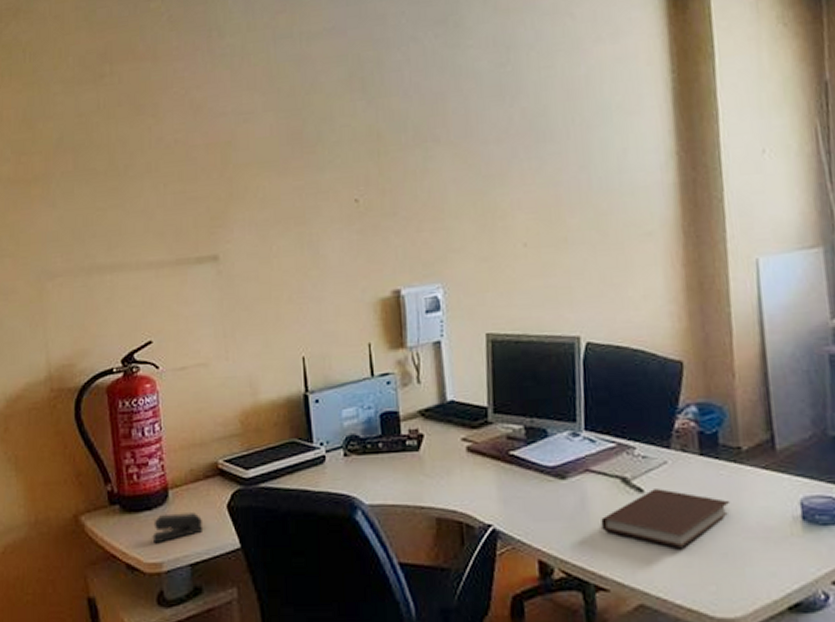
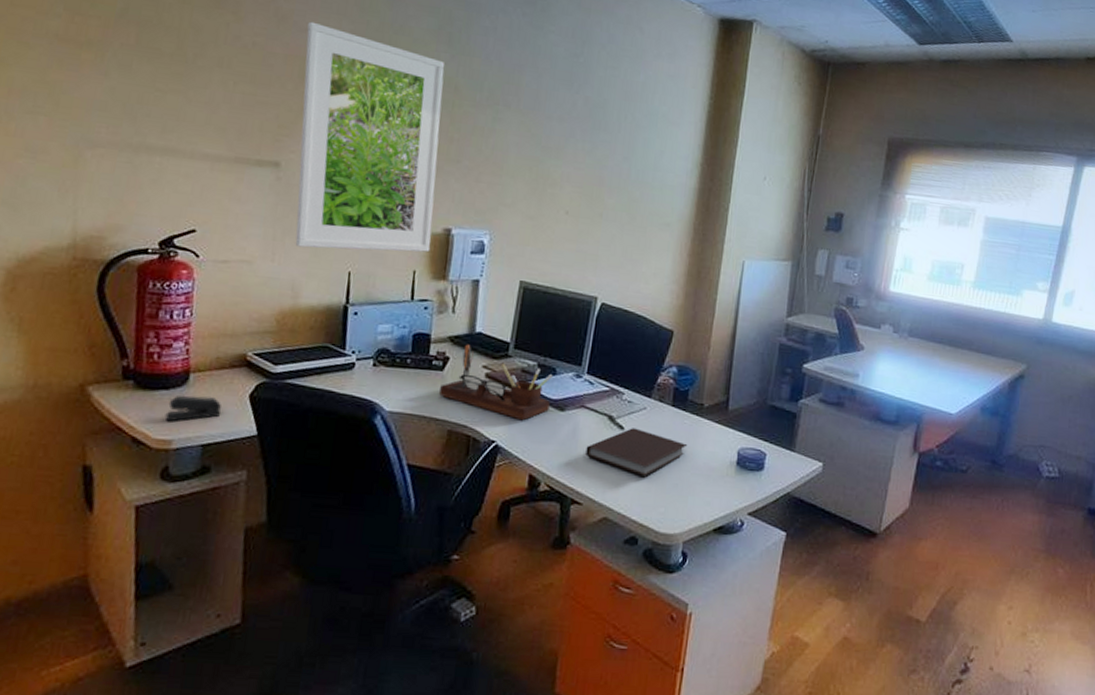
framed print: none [222,104,382,340] -> present [295,21,445,253]
desk organizer: none [419,416,548,497] -> present [439,344,553,421]

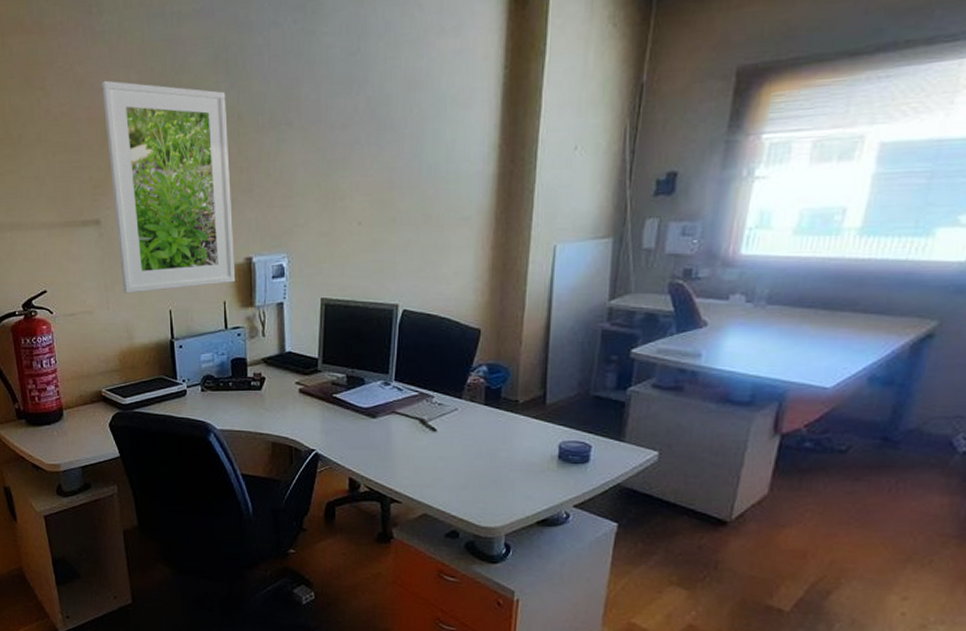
stapler: present [164,395,221,422] -> none [51,428,90,450]
desk organizer: present [439,344,553,421] -> none [261,364,362,430]
notebook: present [585,428,688,478] -> none [400,429,504,476]

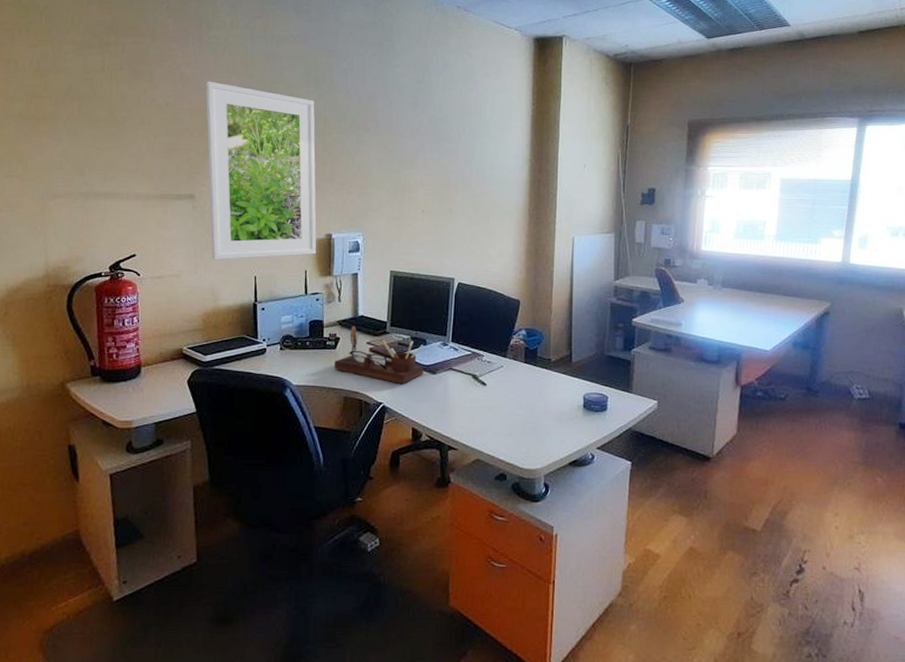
desk organizer: none [261,364,362,430] -> present [334,326,424,385]

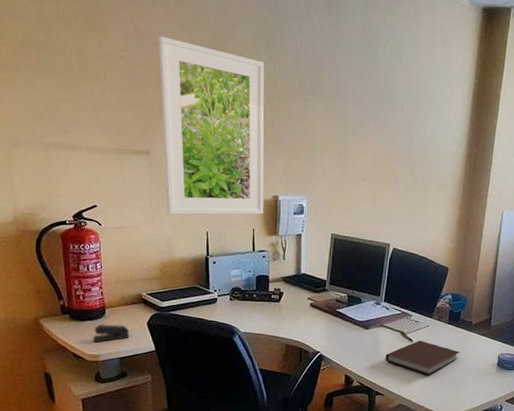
stapler: none [125,385,167,407] -> present [93,324,129,343]
desk organizer: present [334,326,424,385] -> none [278,282,359,337]
notebook: none [457,383,541,424] -> present [385,340,460,376]

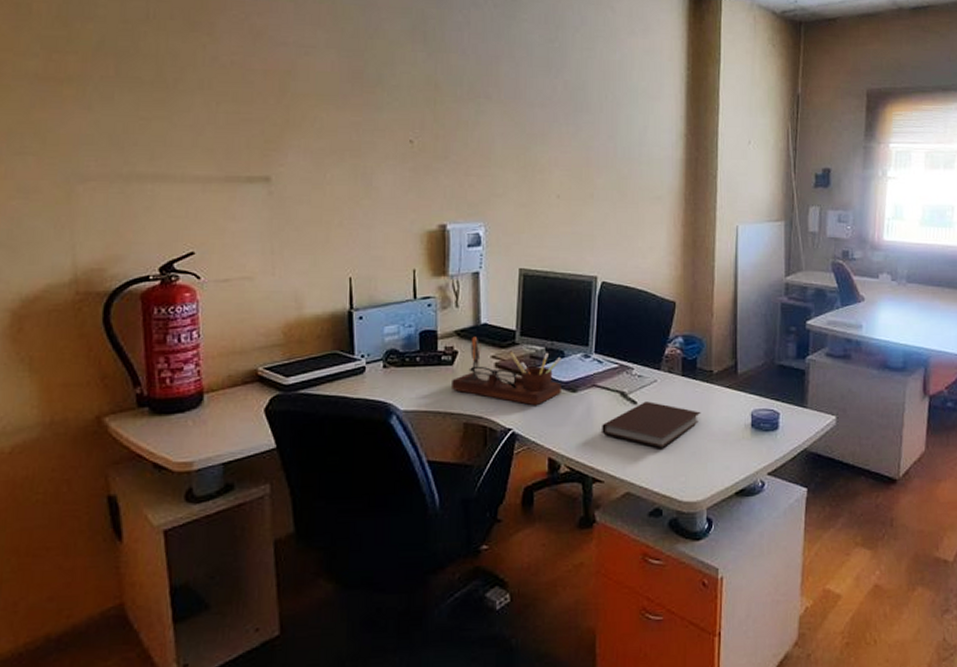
stapler: present [93,324,129,343] -> none [183,415,238,444]
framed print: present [158,36,265,215] -> none [283,35,428,258]
desk organizer: none [278,282,359,337] -> present [452,336,562,406]

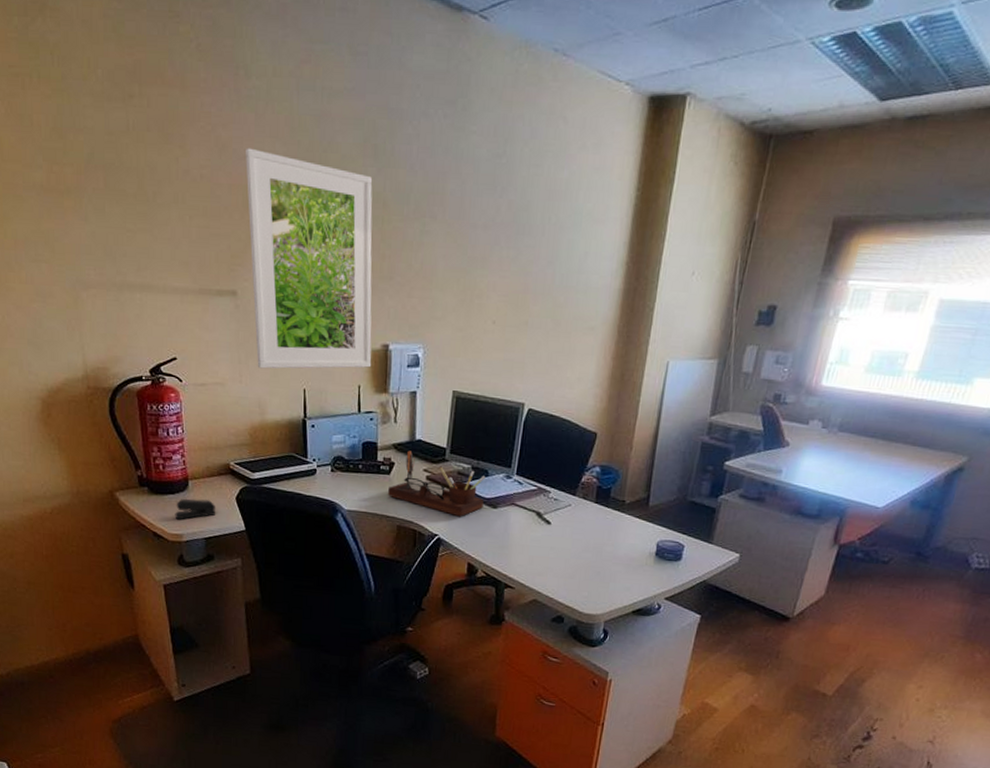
stapler: none [183,415,238,444] -> present [175,498,215,520]
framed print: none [283,35,428,258] -> present [245,147,373,369]
notebook: present [602,401,701,449] -> none [516,523,610,566]

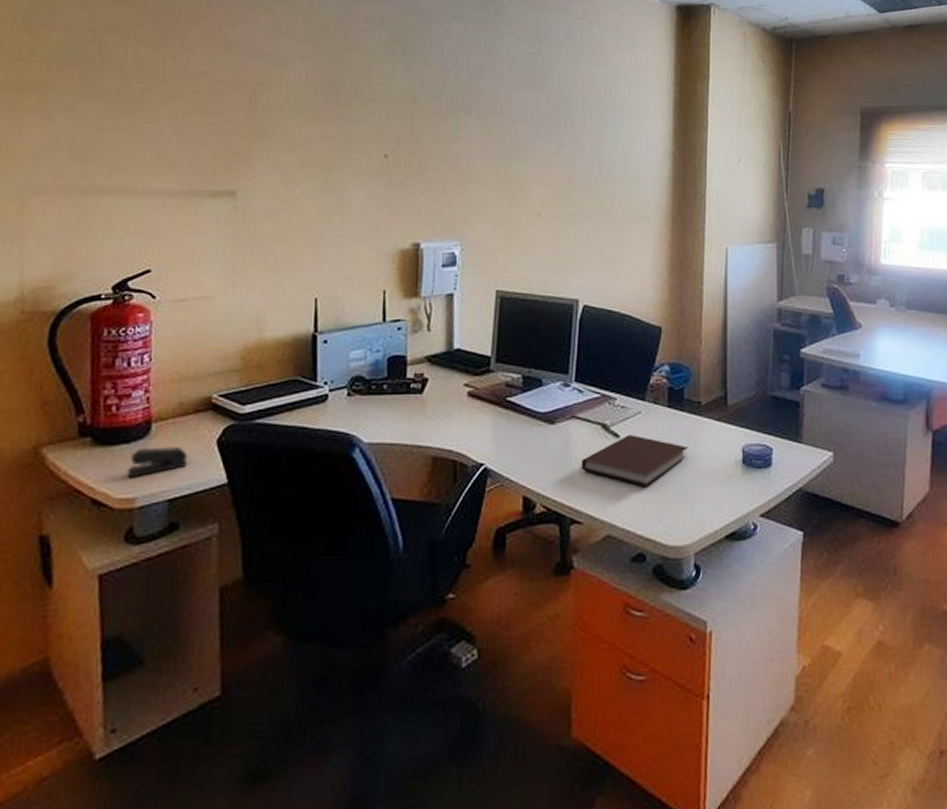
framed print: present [245,147,373,369] -> none [256,45,401,277]
desk organizer: present [388,450,486,517] -> none [420,362,539,439]
notebook: none [516,523,610,566] -> present [581,435,689,487]

